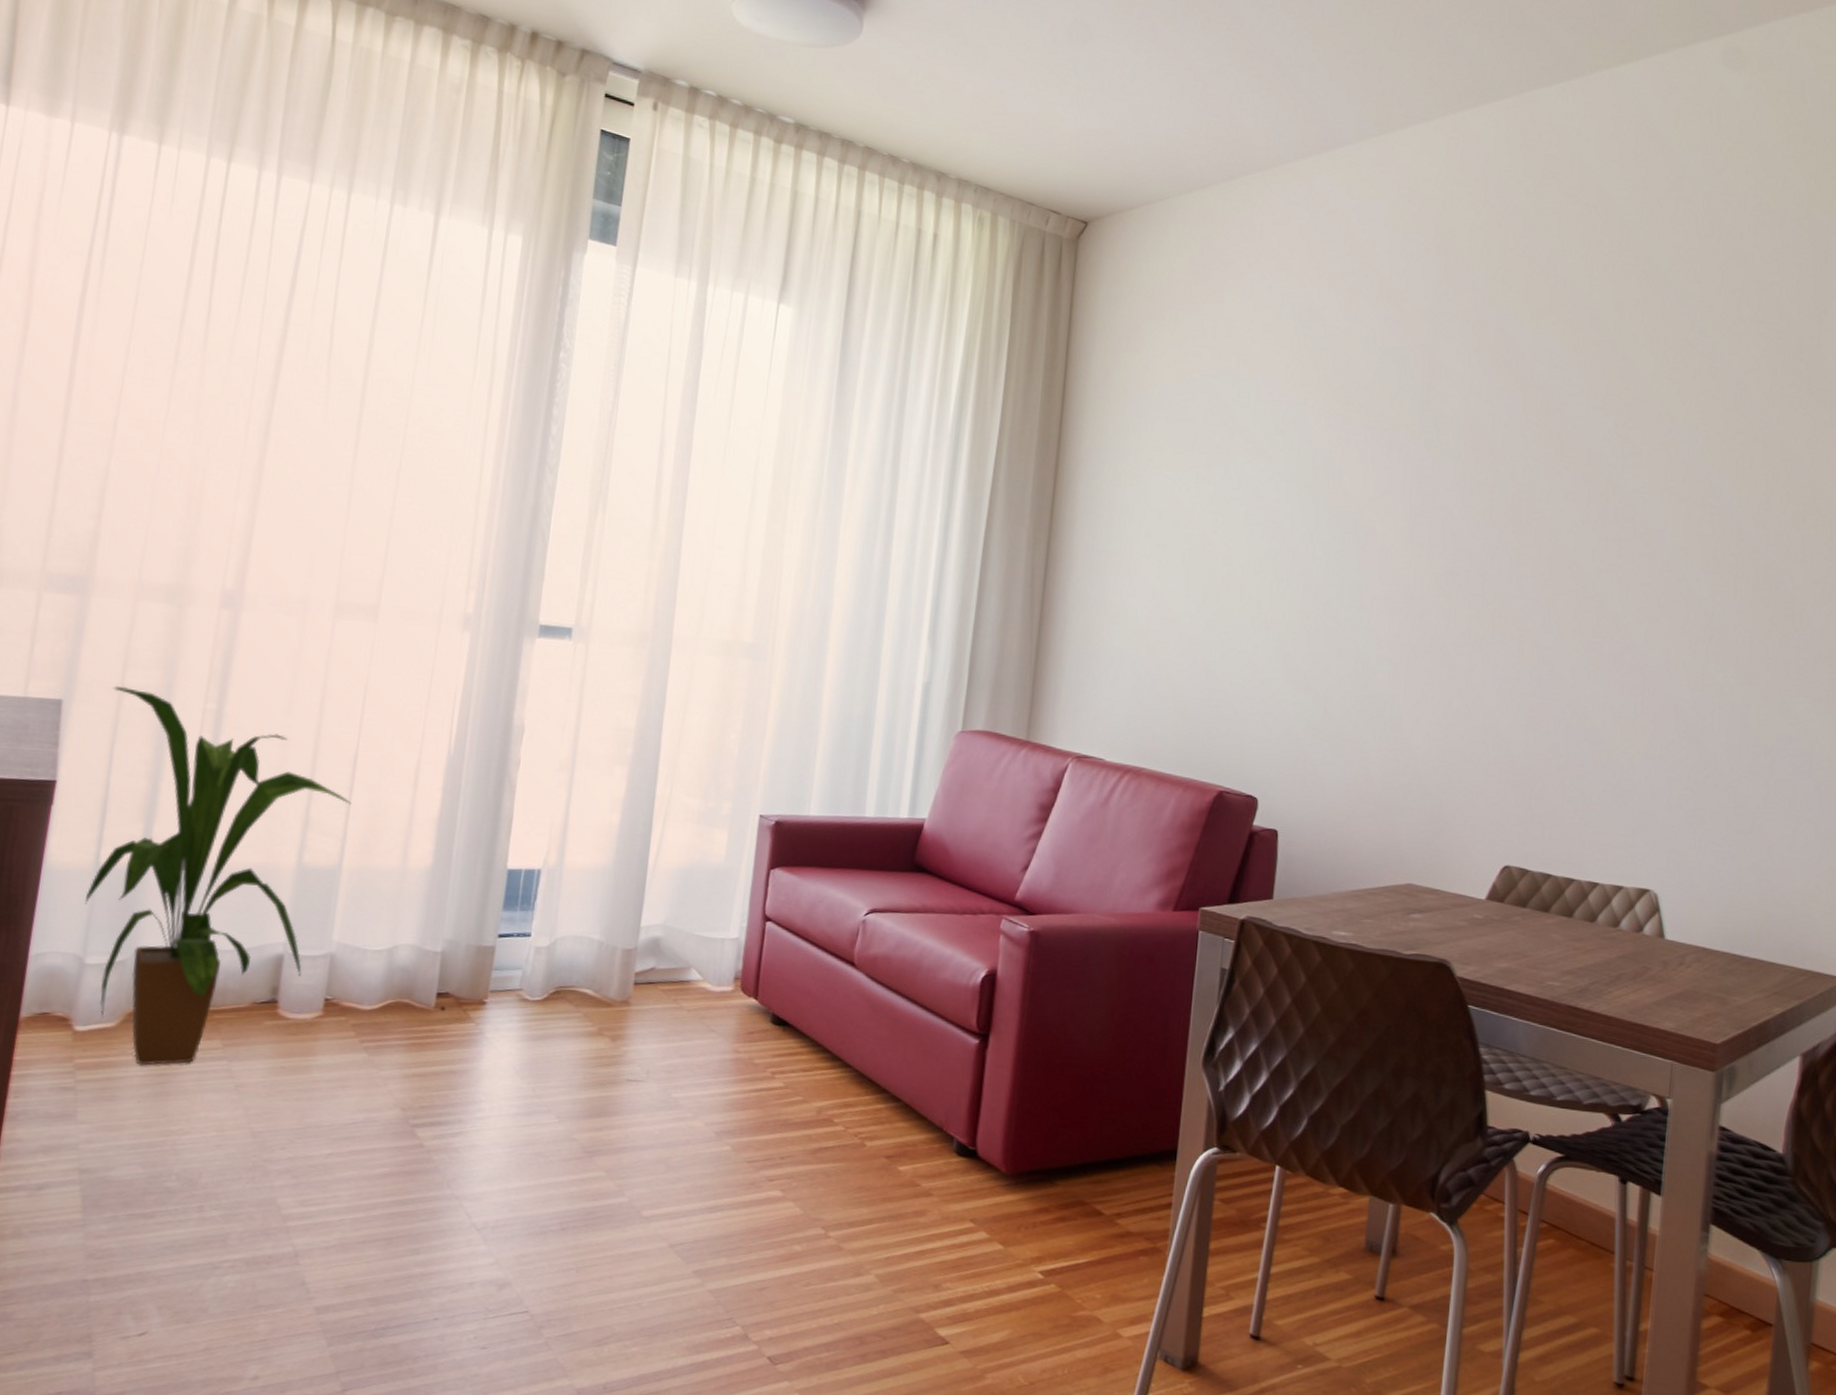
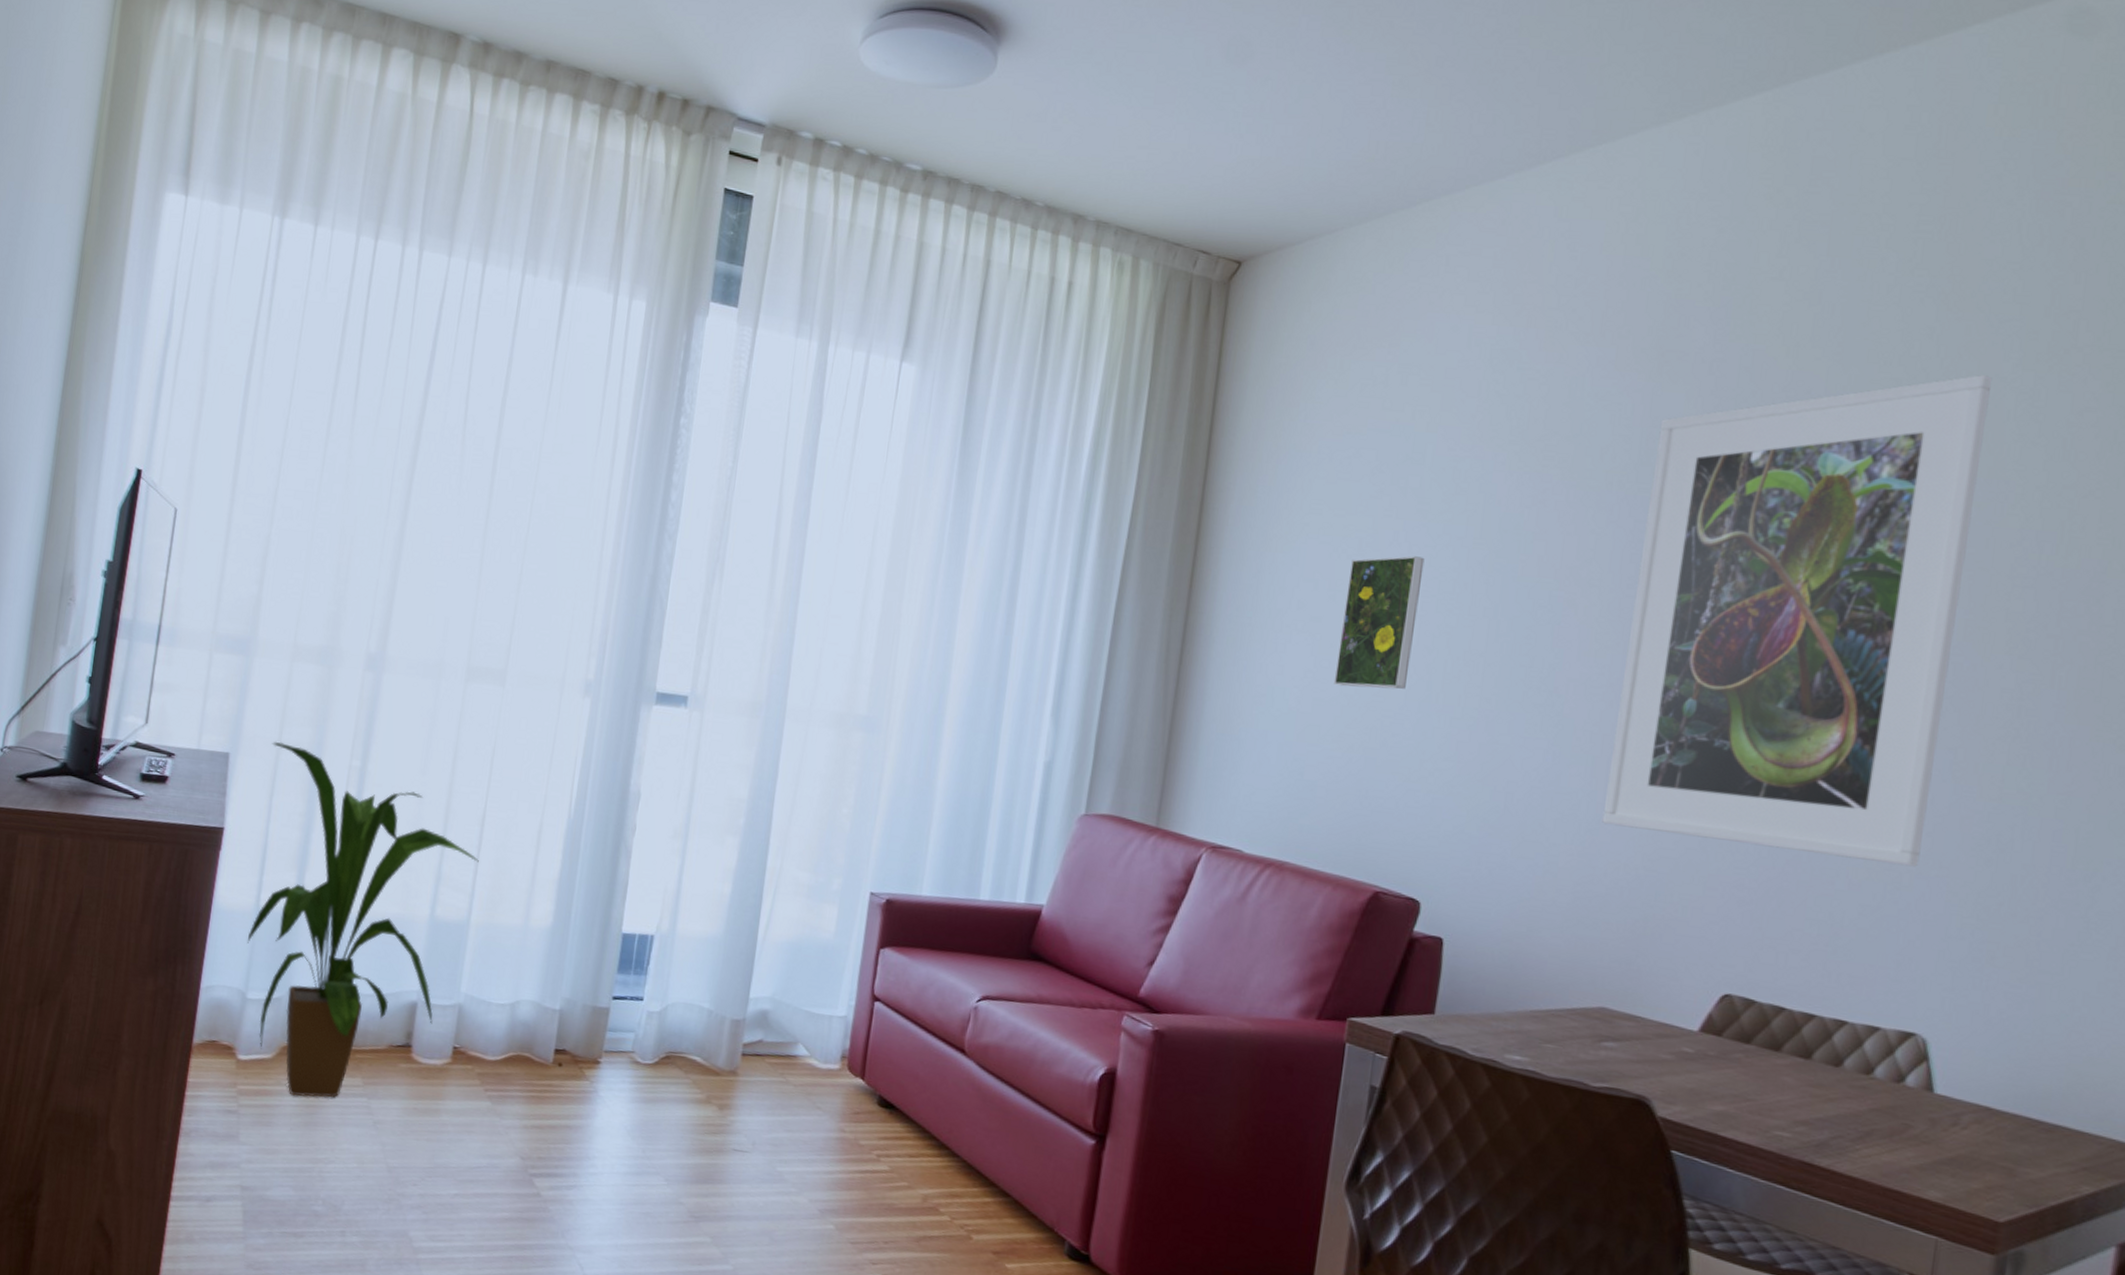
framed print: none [1178,488,1252,608] -> present [1333,556,1425,689]
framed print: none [1403,340,1683,749] -> present [1602,375,1993,867]

